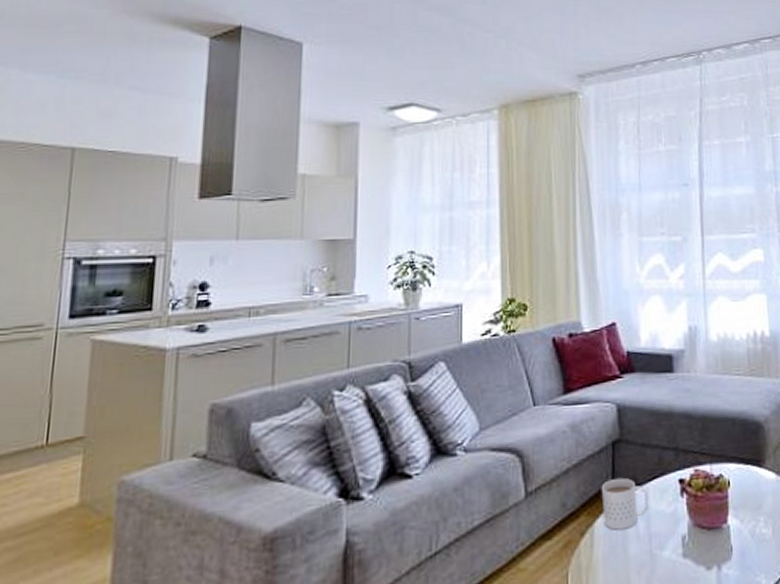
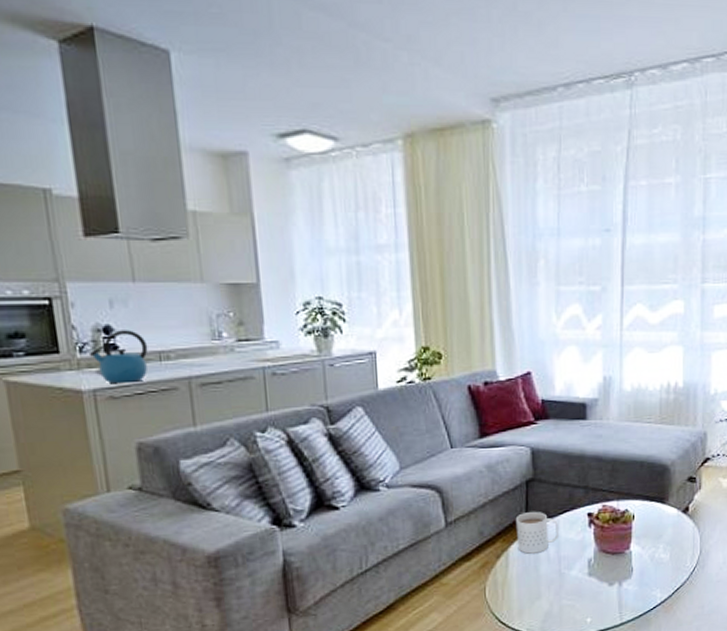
kettle: none [180,286,240,341] -> present [88,330,148,384]

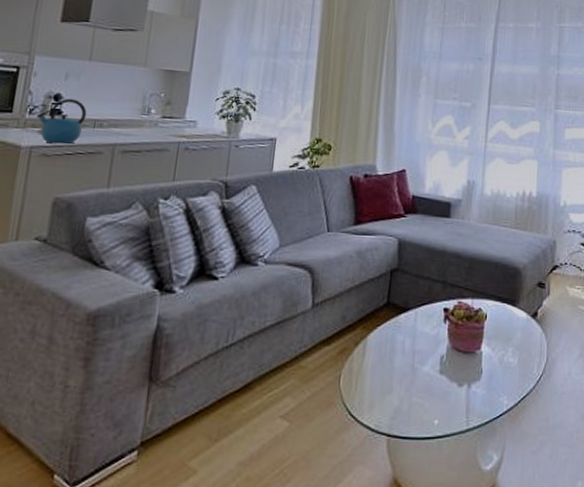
mug: present [515,511,558,554] -> none [376,300,416,344]

